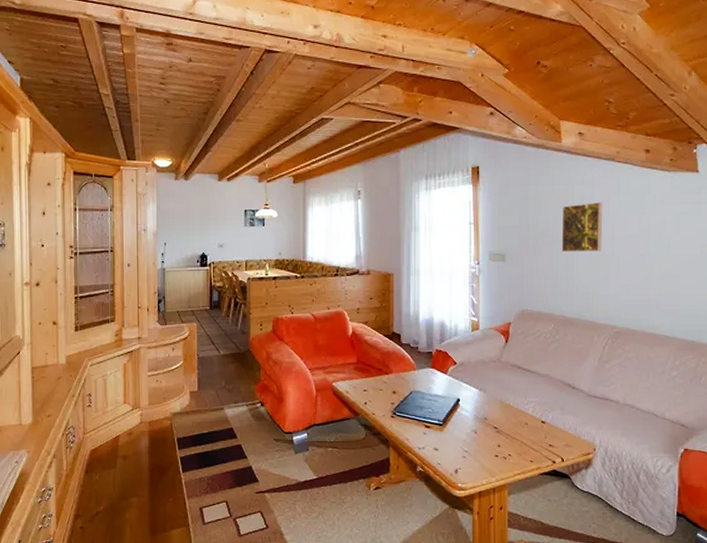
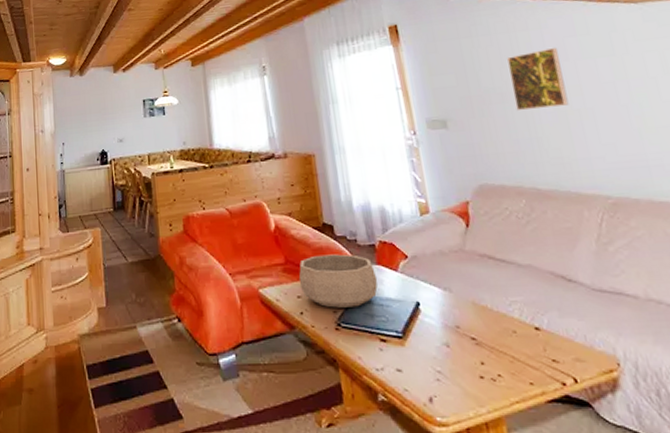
decorative bowl: none [366,358,429,400] -> present [298,254,378,308]

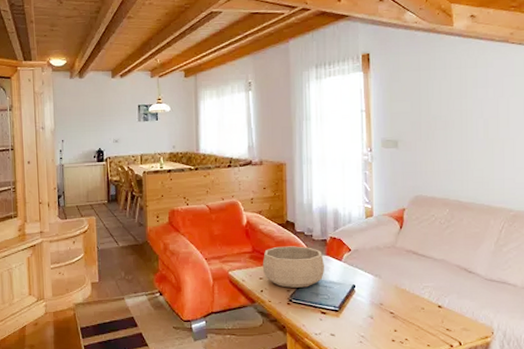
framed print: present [507,47,569,111] -> none [455,84,496,137]

